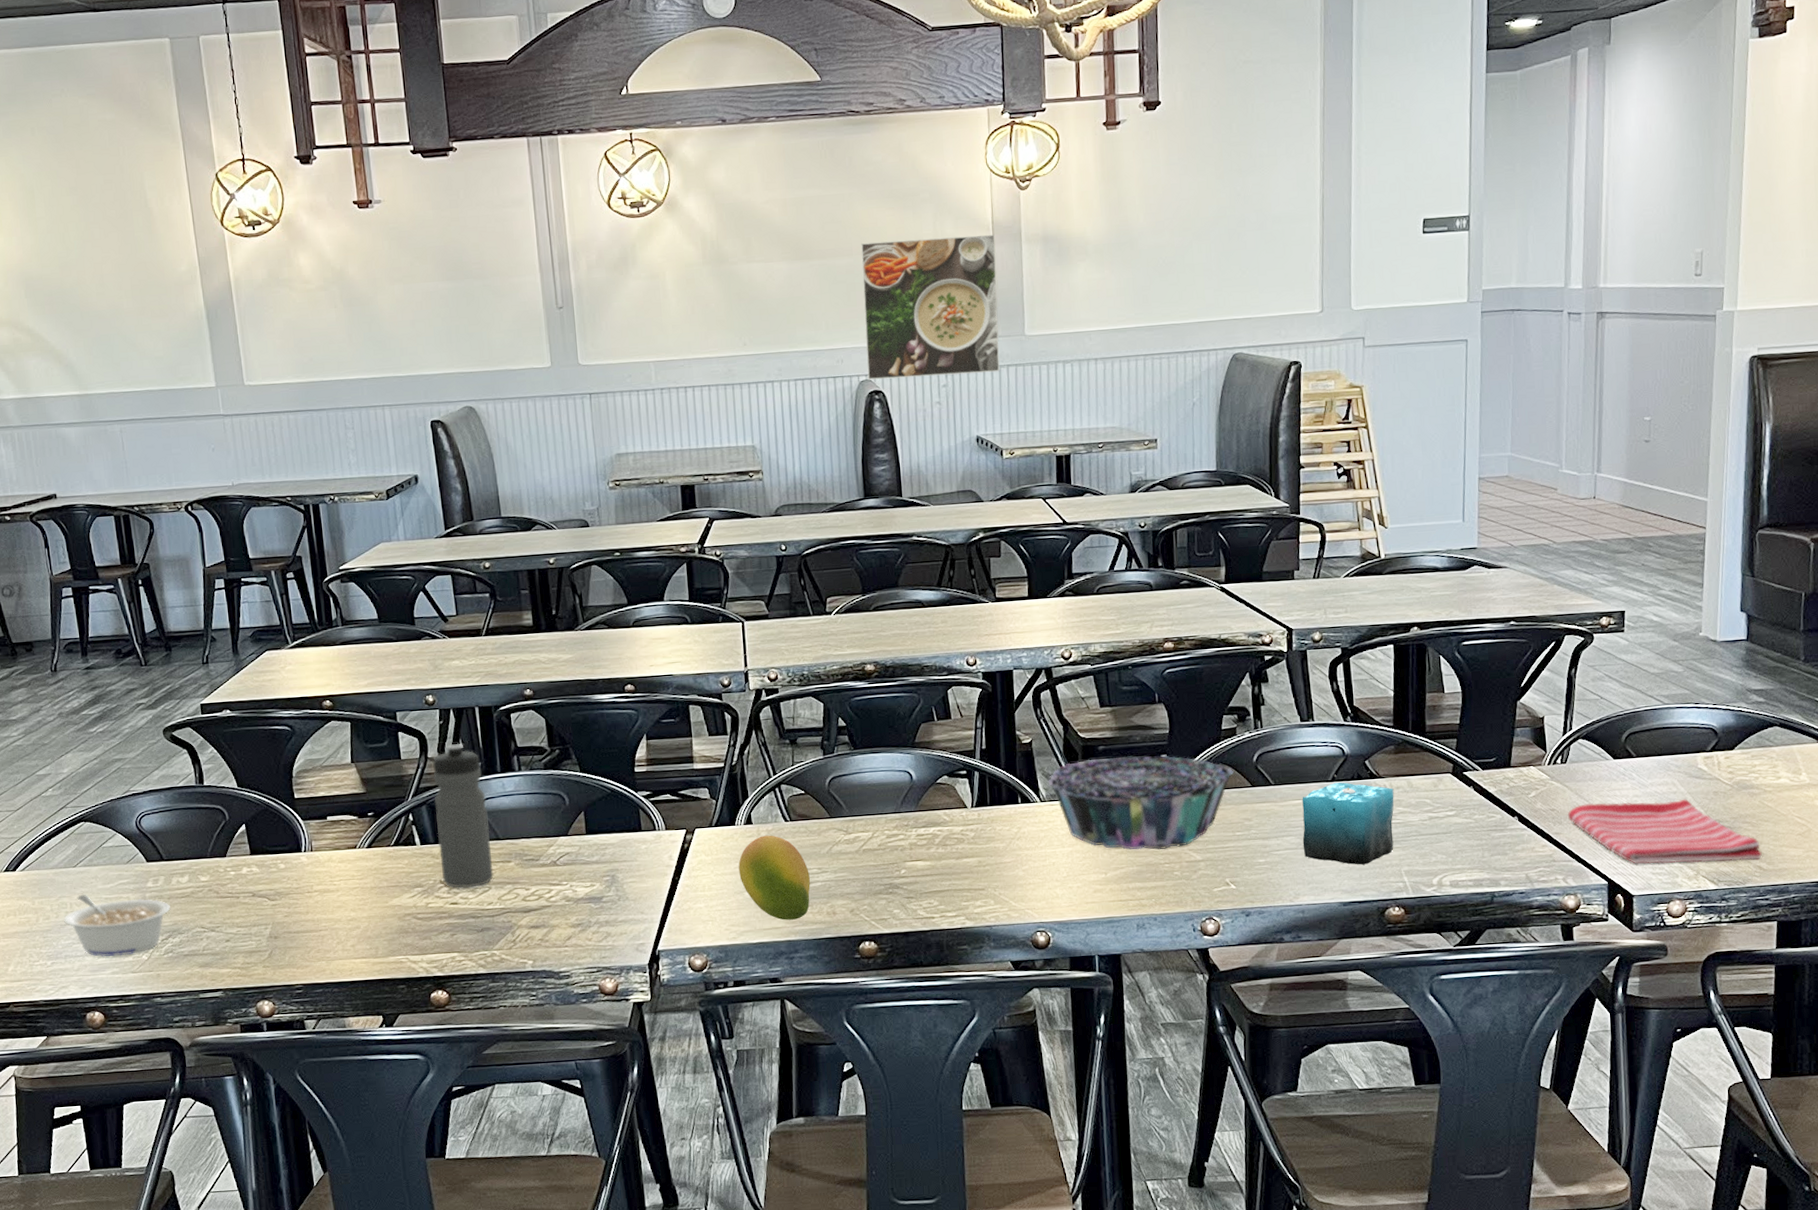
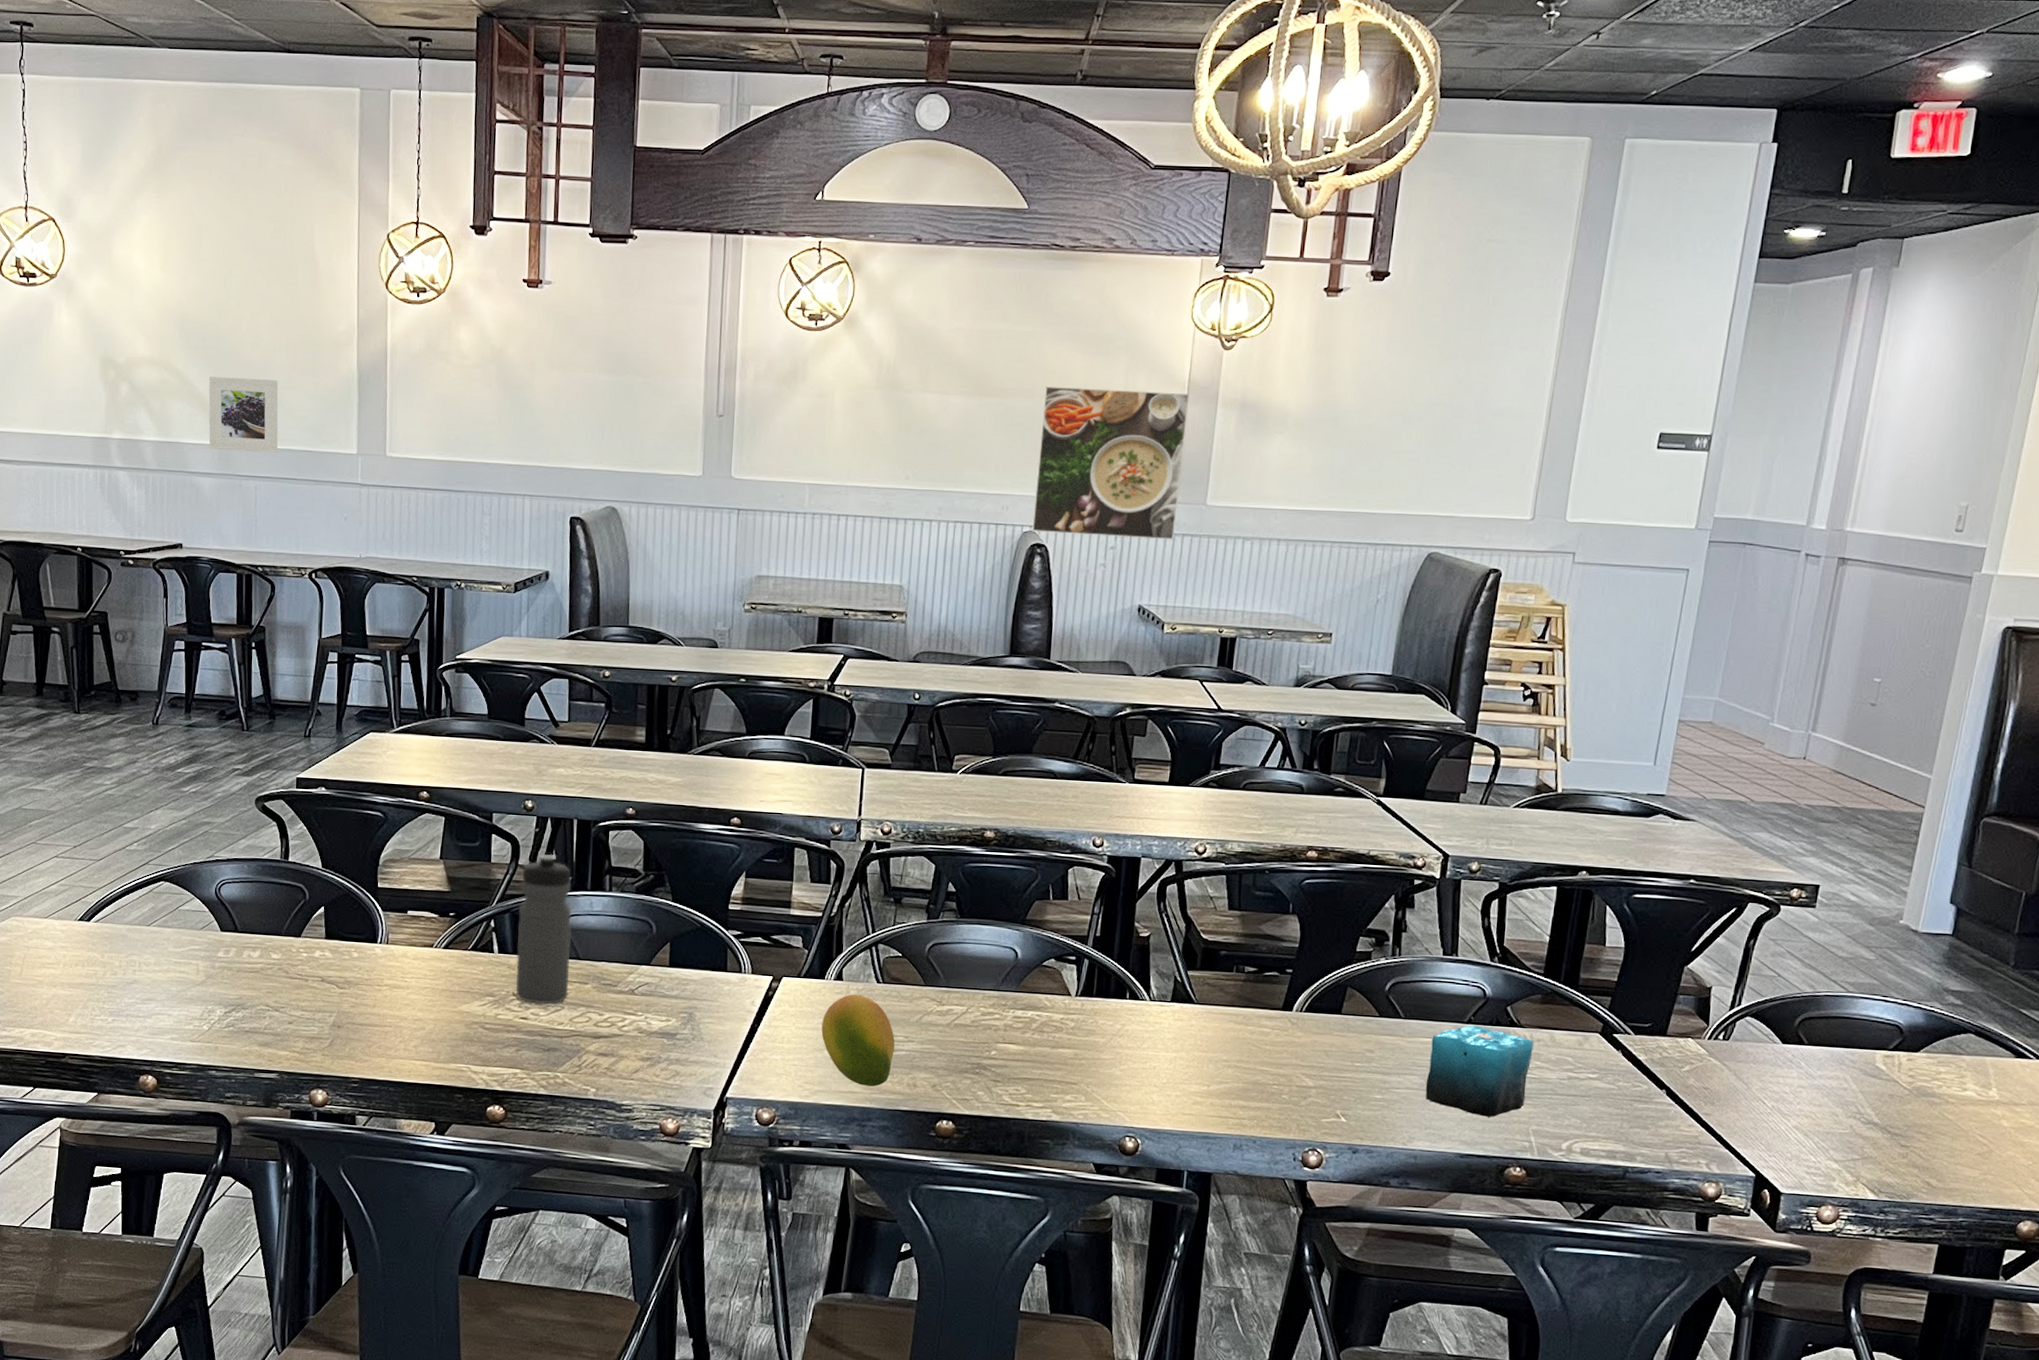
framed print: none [60,326,137,400] -> present [208,377,278,453]
legume: present [64,894,171,957] -> none [130,954,238,1023]
decorative bowl: present [1048,755,1234,850] -> none [1161,963,1362,1070]
dish towel: present [1567,798,1762,864] -> none [1721,1087,1933,1175]

